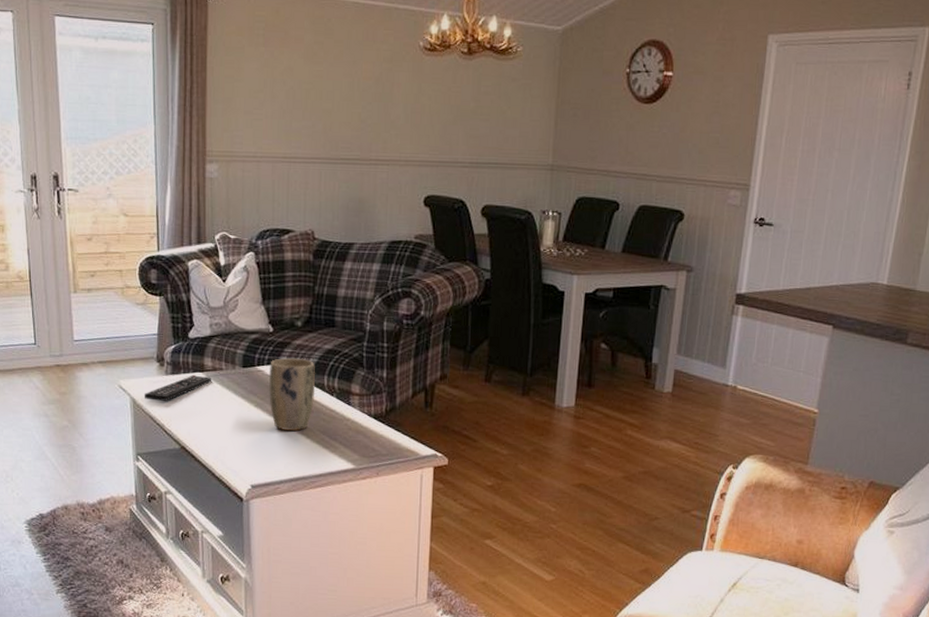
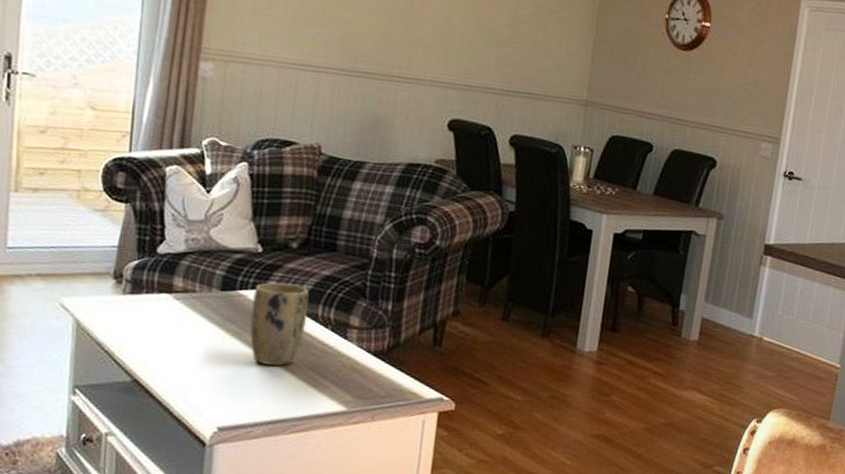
remote control: present [144,375,212,401] -> none [91,296,182,325]

